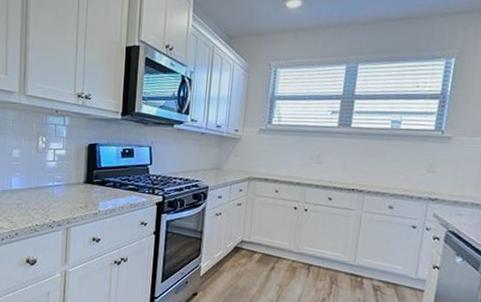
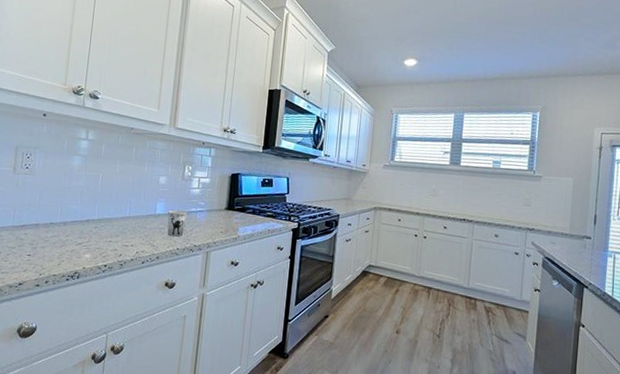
cup: none [24,185,44,213] -> present [167,210,187,237]

